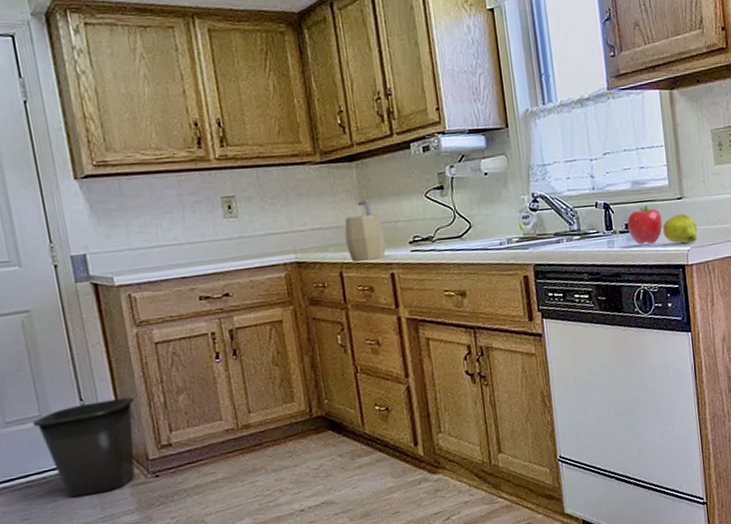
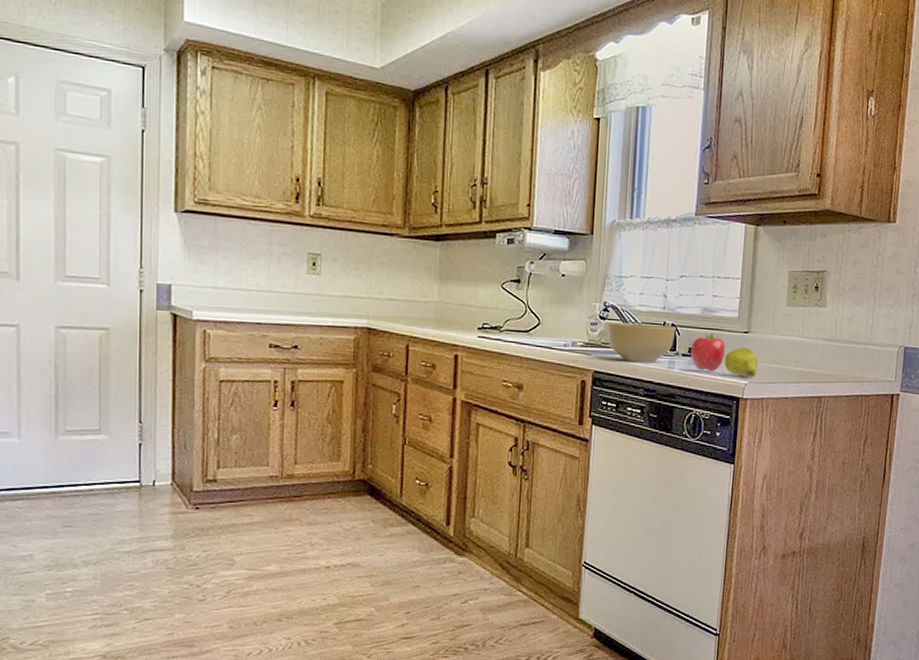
waste bin: present [32,397,135,498] -> none [90,426,189,515]
soap dispenser: present [344,199,386,262] -> none [417,279,457,340]
bowl: none [539,205,610,249] -> present [607,322,676,363]

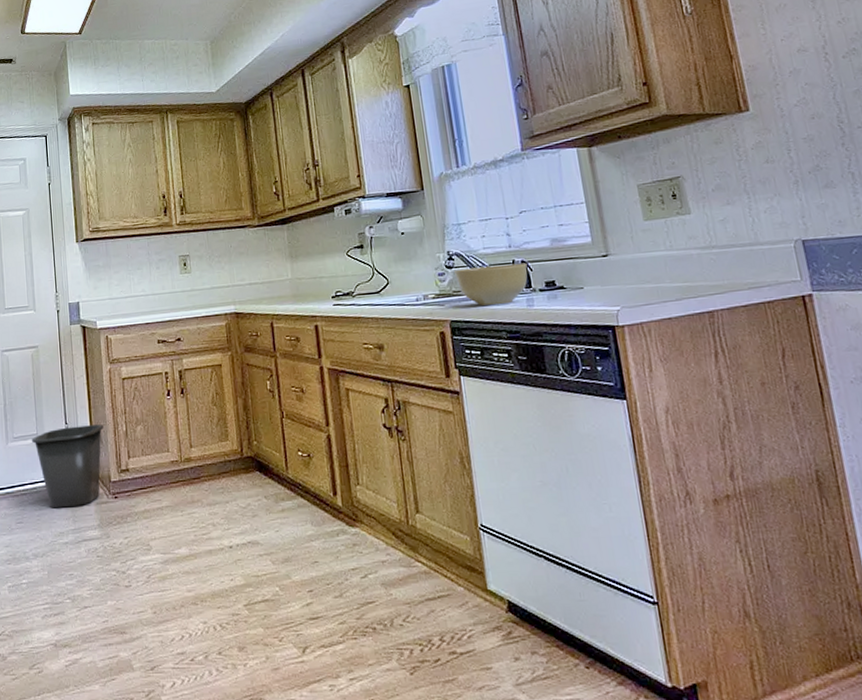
waste bin: none [90,426,189,515] -> present [31,424,104,509]
fruit: present [690,332,726,372] -> none [547,262,587,304]
fruit: present [724,347,759,378] -> none [587,272,628,305]

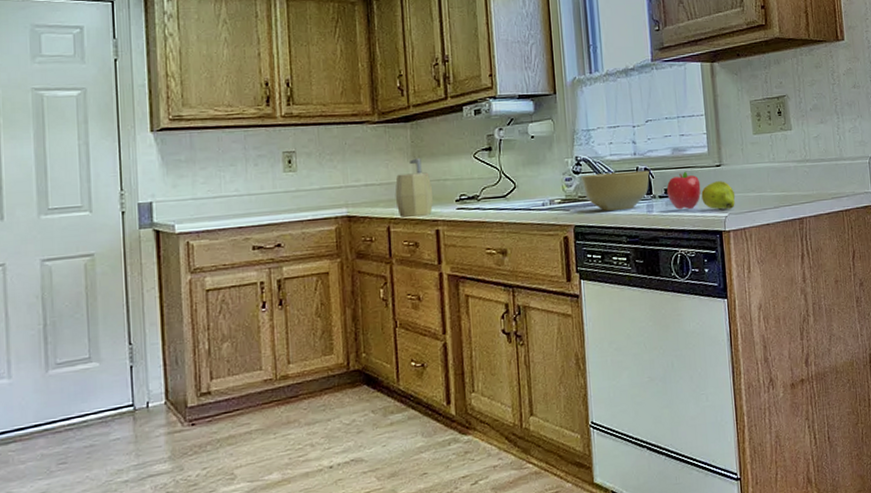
waste bin: present [31,424,104,509] -> none [81,343,180,443]
soap dispenser: none [276,257,311,314] -> present [395,158,434,218]
fruit: none [547,262,587,304] -> present [666,171,701,210]
fruit: none [587,272,628,305] -> present [701,181,736,211]

